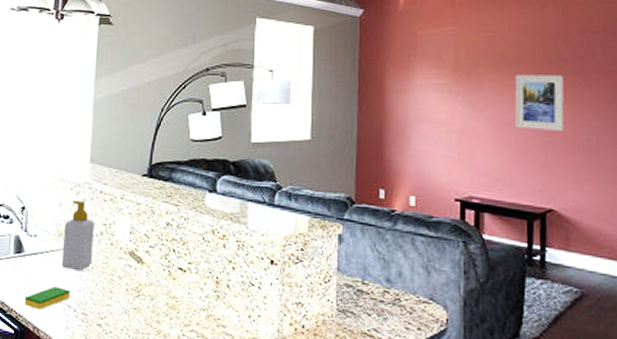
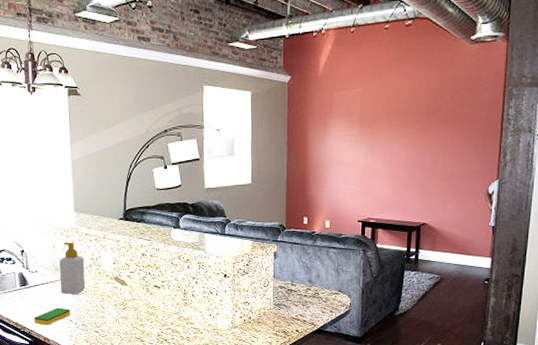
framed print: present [514,74,565,131] -> none [403,124,440,167]

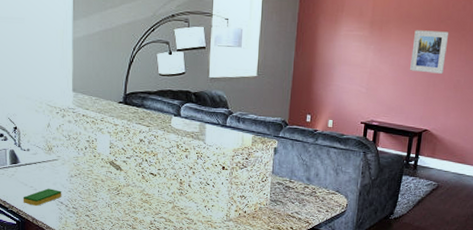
soap bottle: present [59,242,86,294] -> none [52,121,79,176]
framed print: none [403,124,440,167] -> present [410,30,449,74]

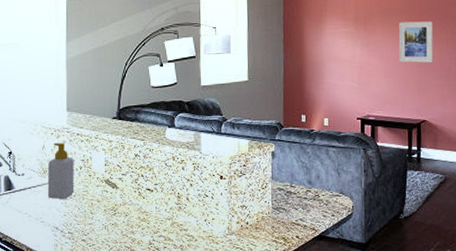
dish sponge: present [23,188,62,206] -> none [17,214,57,234]
soap bottle: none [52,121,79,176] -> present [47,142,75,199]

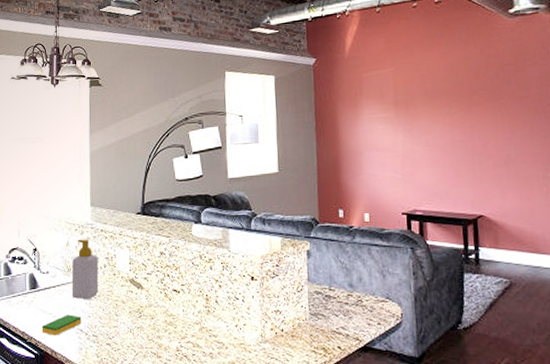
dish sponge: none [17,214,57,234] -> present [41,315,82,335]
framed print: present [398,21,434,63] -> none [445,103,488,150]

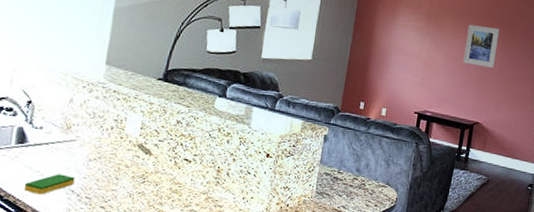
soap bottle: present [71,239,99,299] -> none [67,97,106,160]
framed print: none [445,103,488,150] -> present [463,24,500,68]

